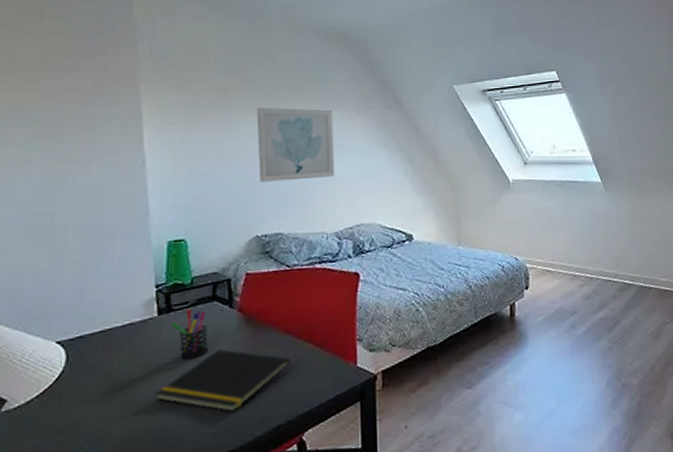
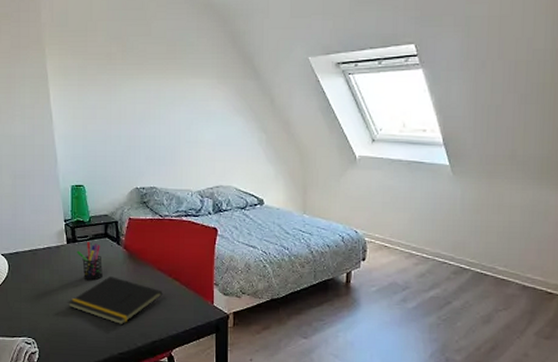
wall art: present [256,107,335,183] -> none [135,73,199,142]

